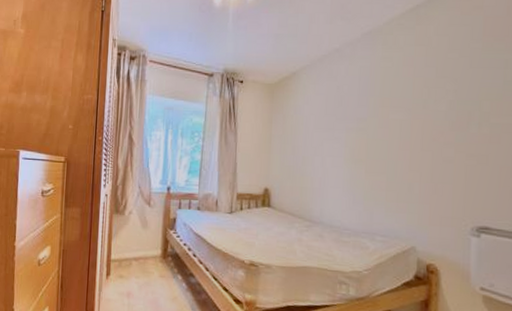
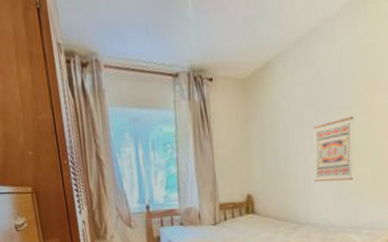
wall art: none [329,127,370,187] -> present [313,116,353,182]

